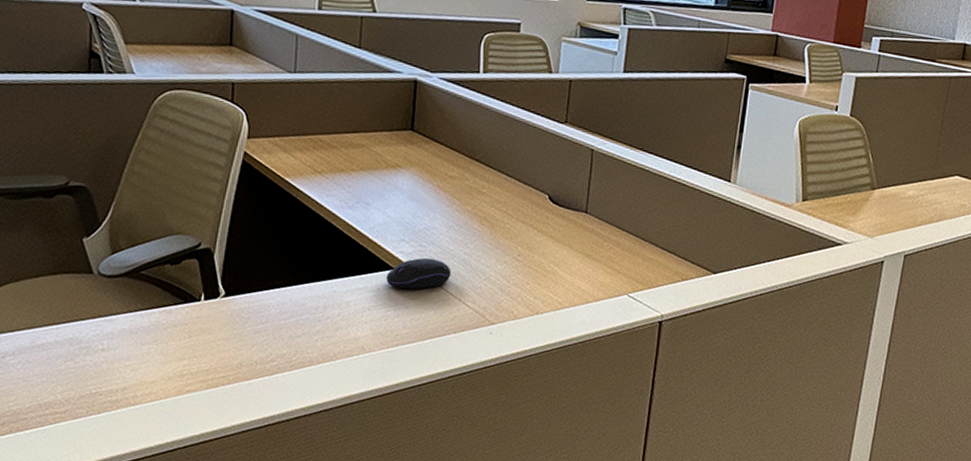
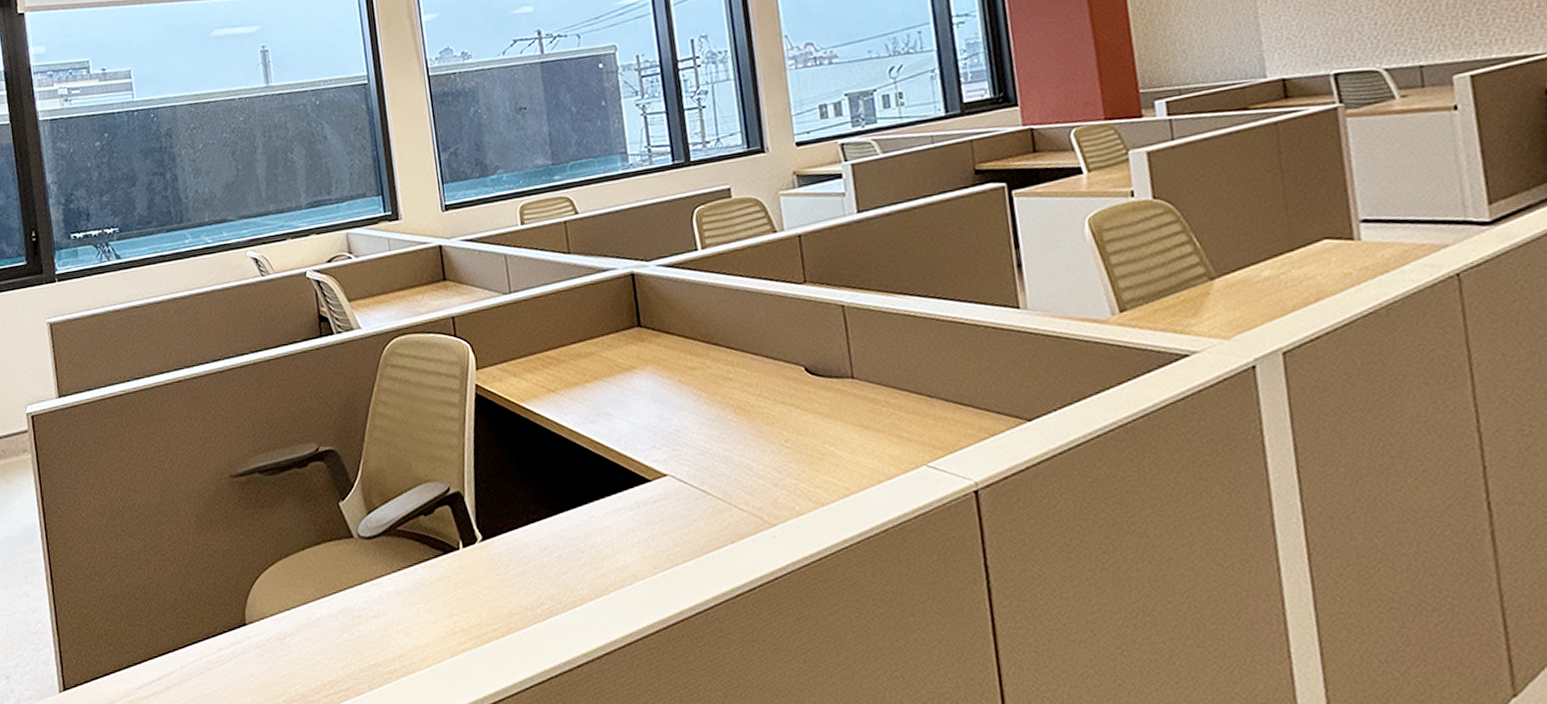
computer mouse: present [386,257,451,289] -> none [644,461,715,501]

